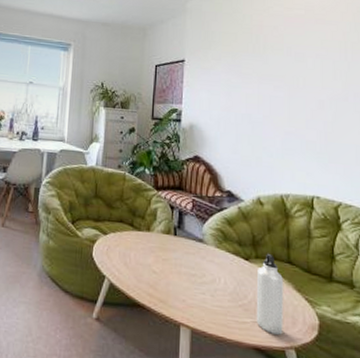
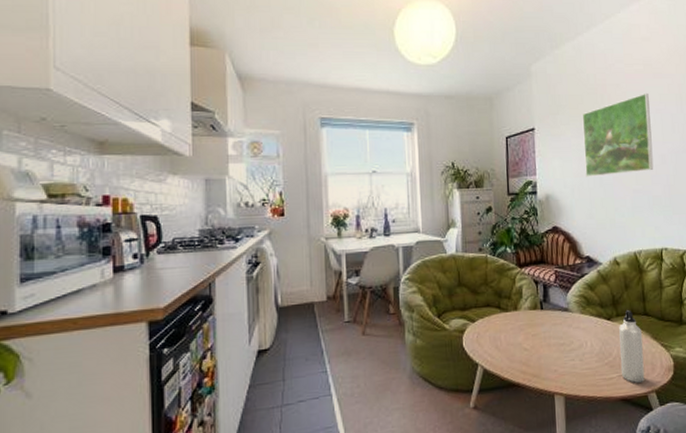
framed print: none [233,37,310,115] -> present [582,92,654,177]

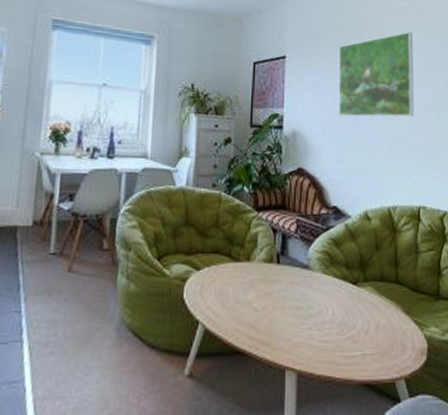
water bottle: present [619,309,645,383] -> none [365,274,393,365]

